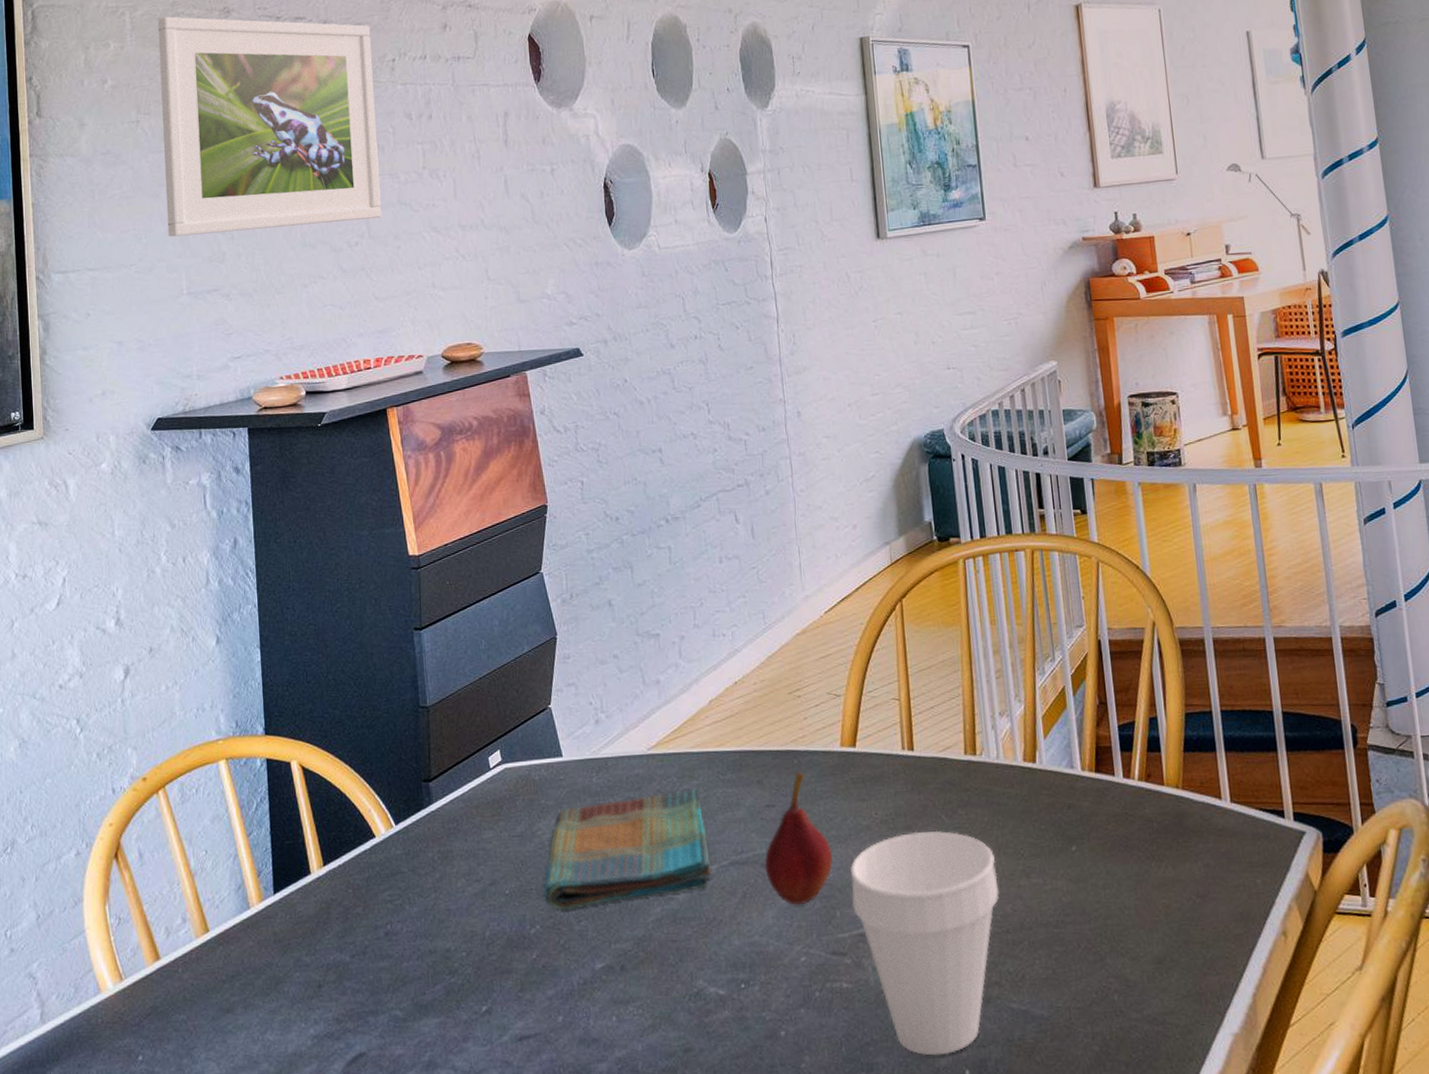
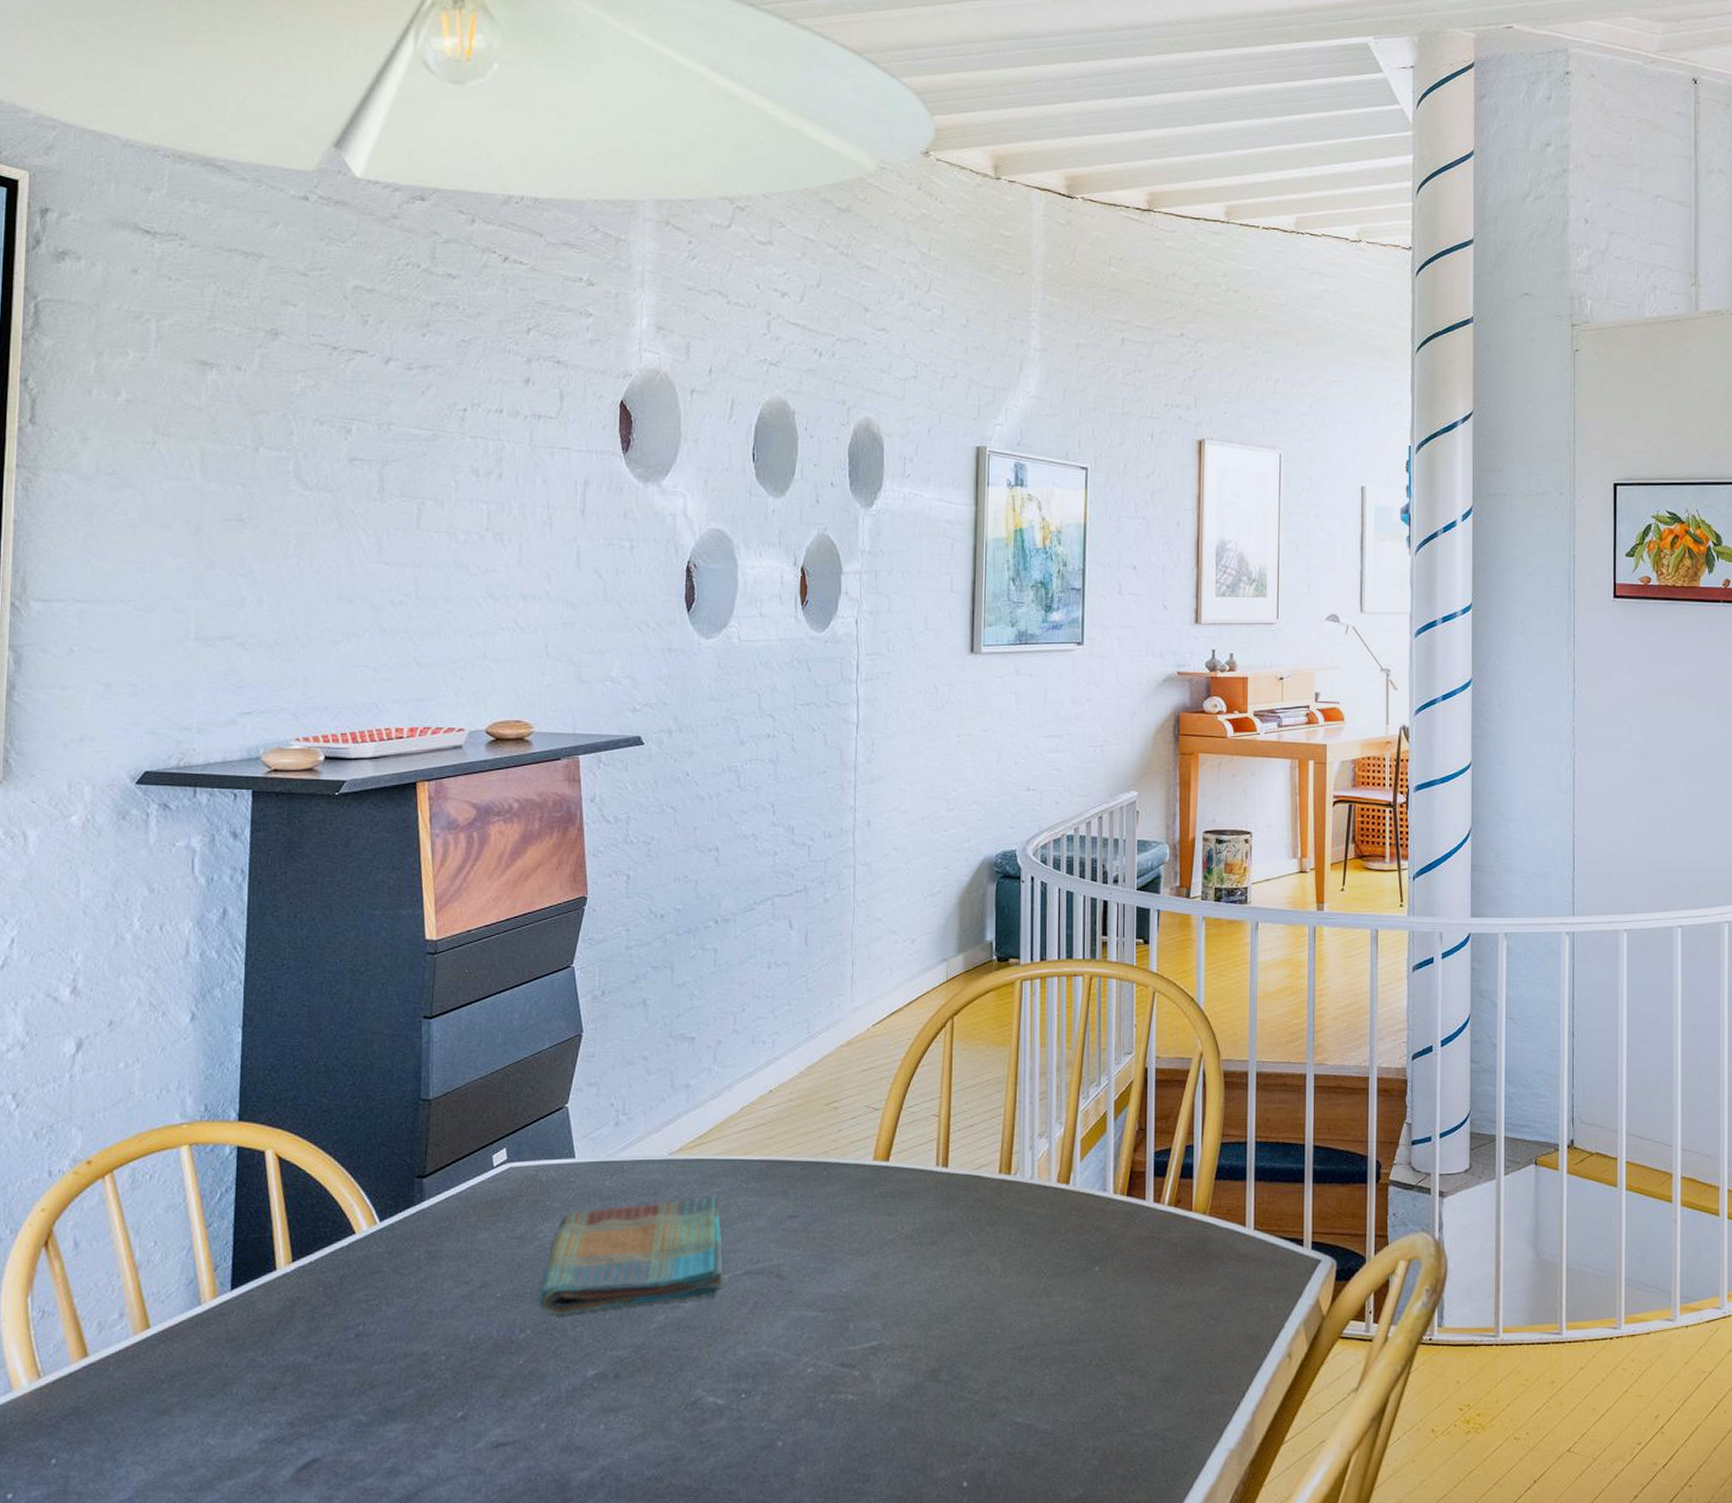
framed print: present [157,16,382,237] -> none [178,330,441,577]
fruit: present [764,771,833,905] -> none [780,1183,852,1317]
cup: present [849,830,999,1056] -> none [866,1247,1018,1467]

